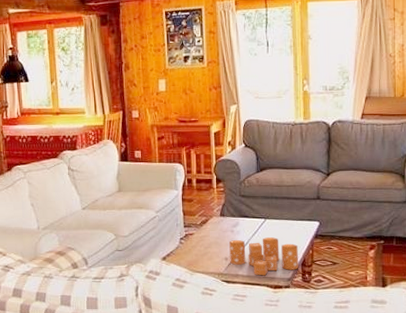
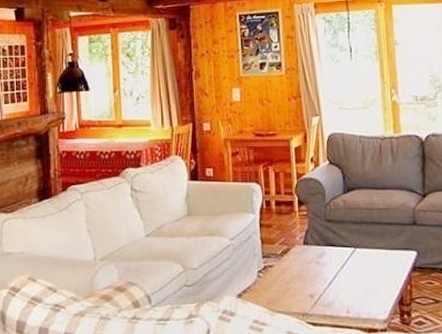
candle: present [229,237,298,276] -> none [315,270,395,317]

